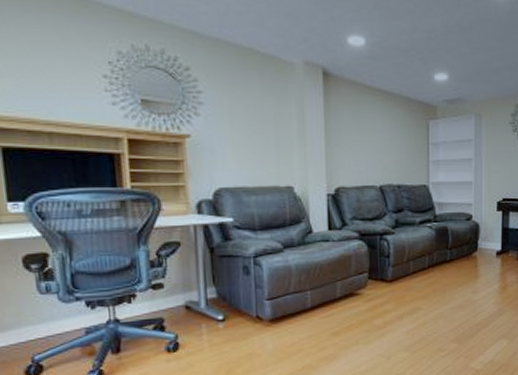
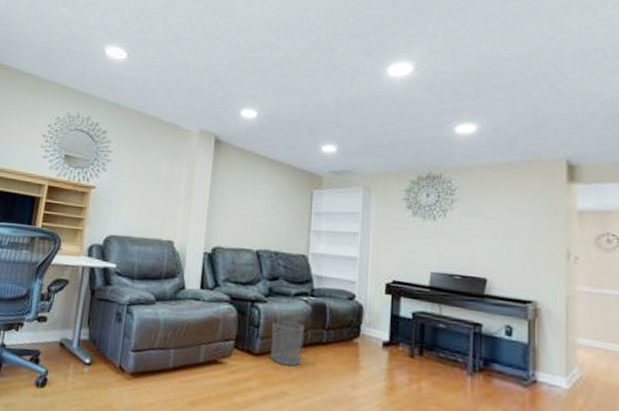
waste bin: none [401,246,430,286] -> present [270,319,304,367]

